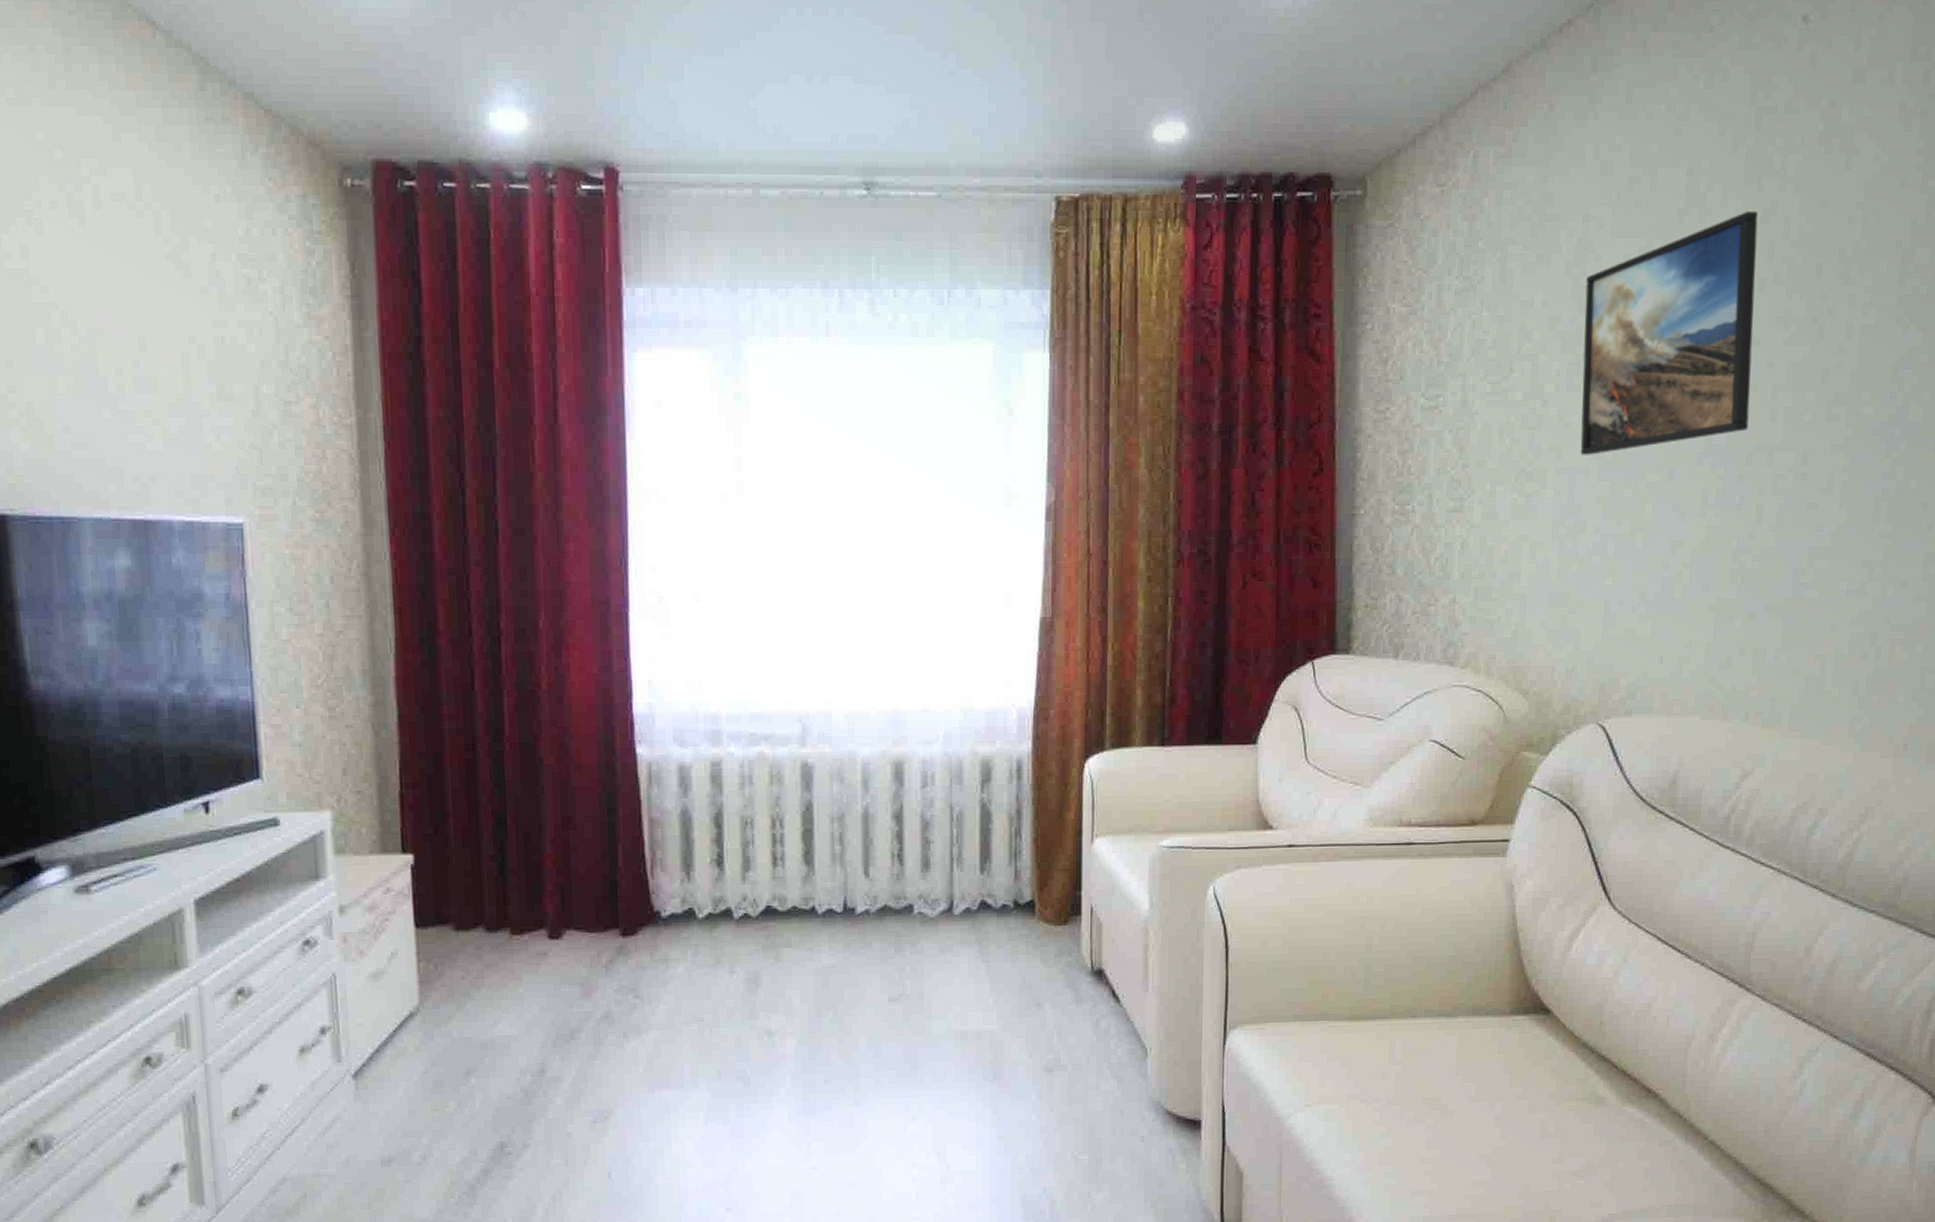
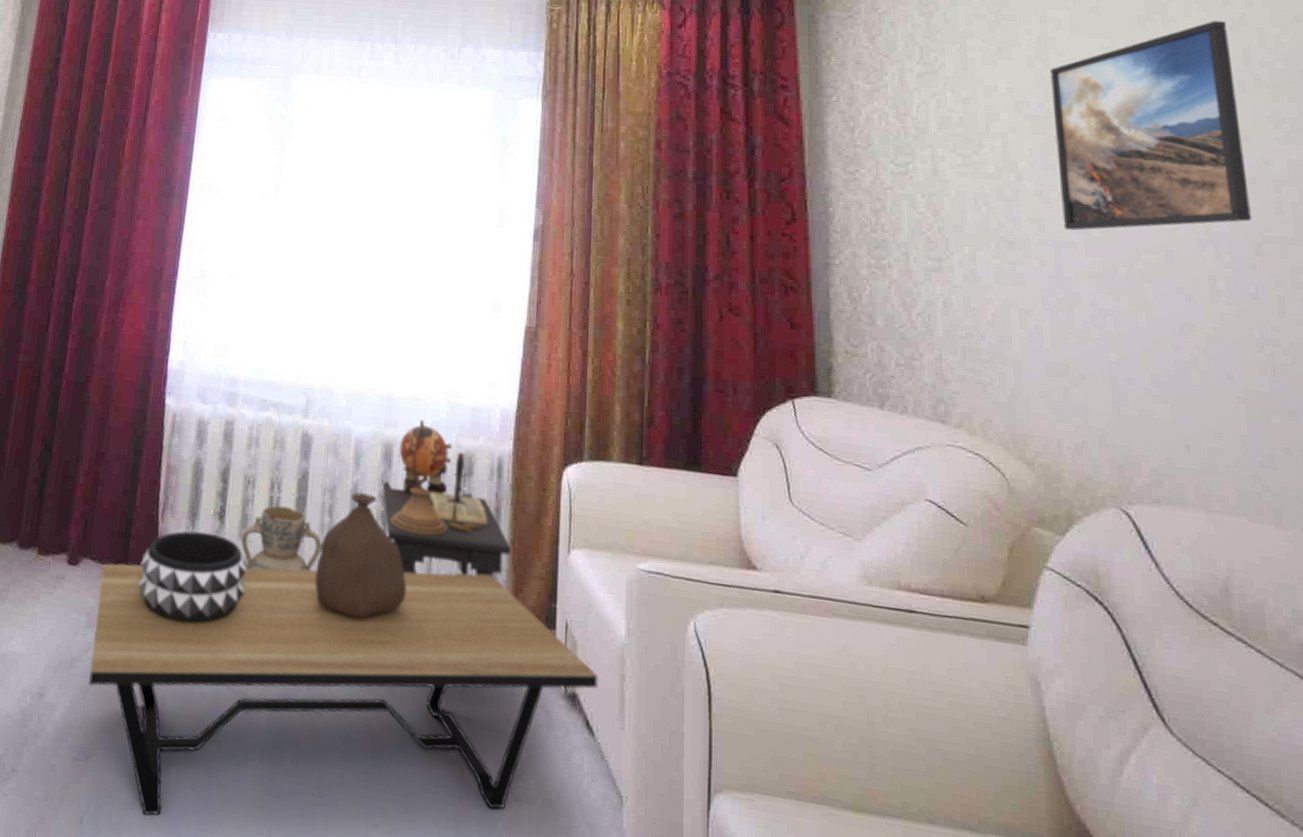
coffee table: none [589,875,1123,1158] -> present [89,563,598,816]
decorative bowl: none [634,881,756,976] -> present [138,531,247,624]
ceramic jug: none [745,841,835,912] -> present [241,505,322,572]
bag: none [831,815,929,938] -> present [315,492,407,618]
side table: none [895,731,1034,888] -> present [382,420,511,578]

